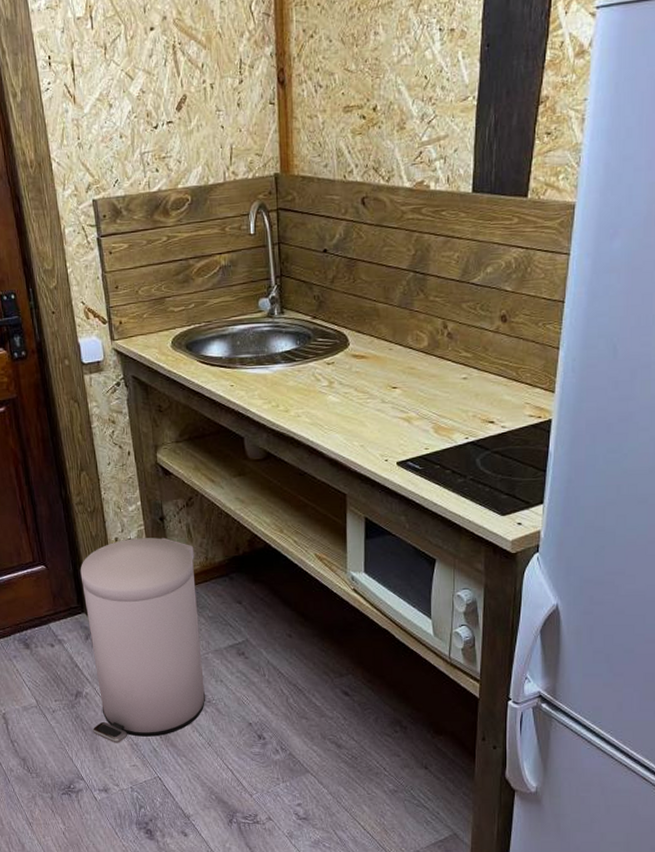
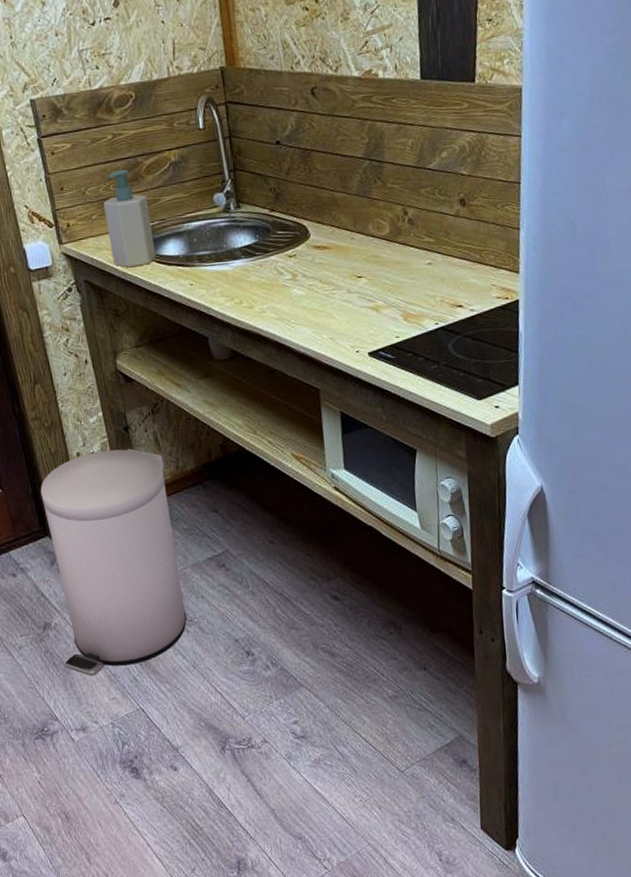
soap bottle: none [155,271,200,367] -> present [103,170,156,268]

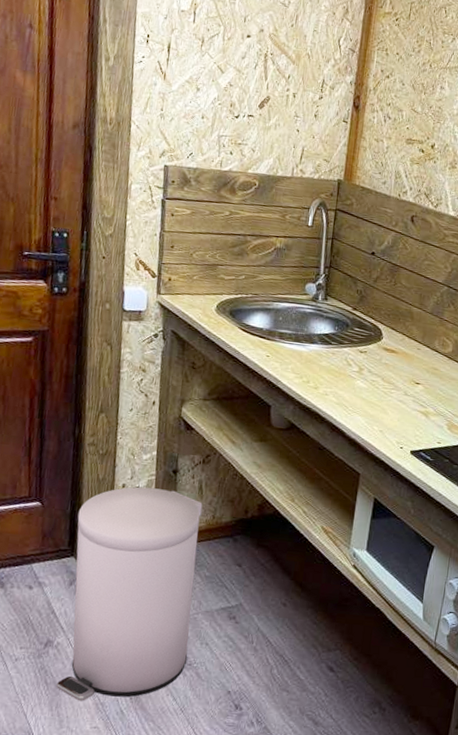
soap bottle: present [103,170,156,268] -> none [202,243,248,330]

